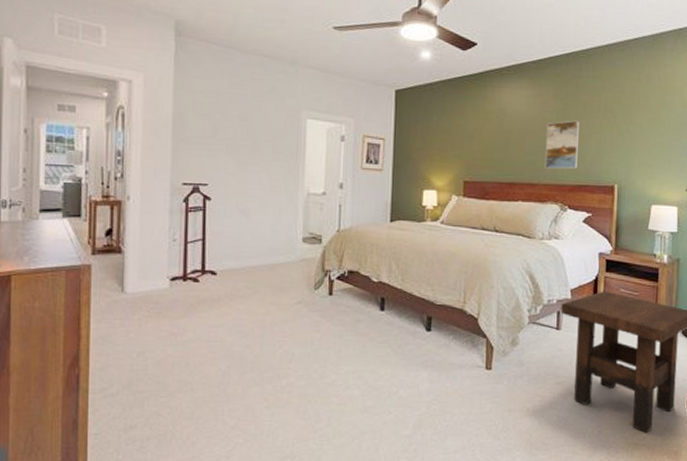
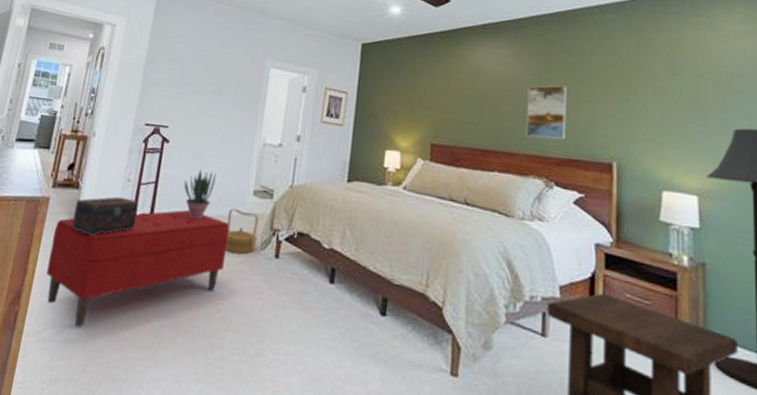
bench: none [102,261,283,379] -> present [46,209,229,327]
decorative box: none [120,256,188,296] -> present [71,196,139,236]
potted plant: none [231,222,264,270] -> present [183,168,216,220]
basket: none [279,255,310,296] -> present [224,208,259,255]

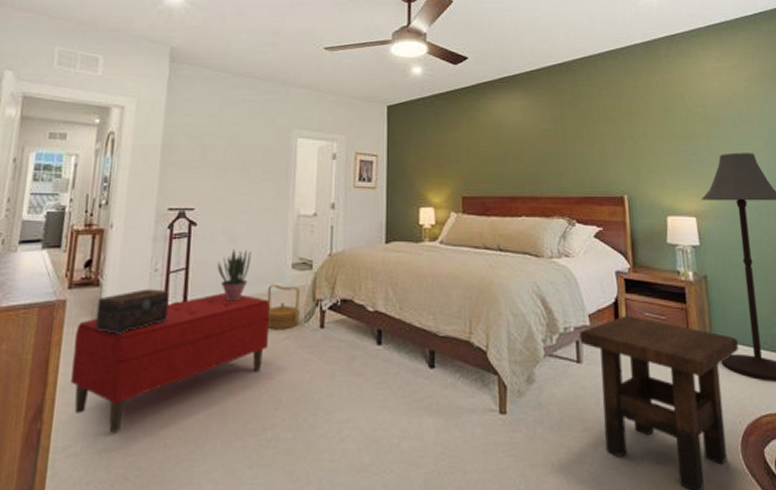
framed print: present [525,85,568,139] -> none [545,129,583,181]

